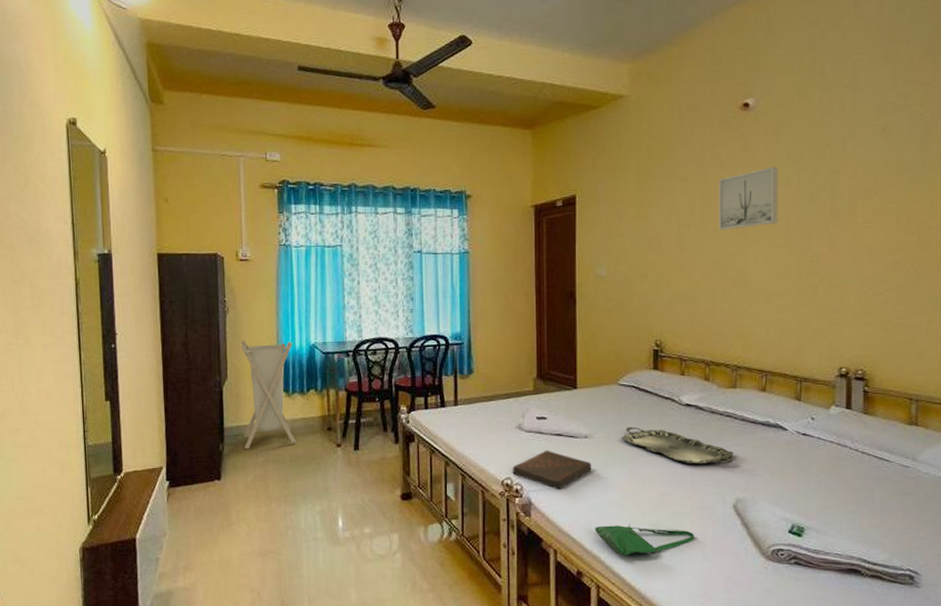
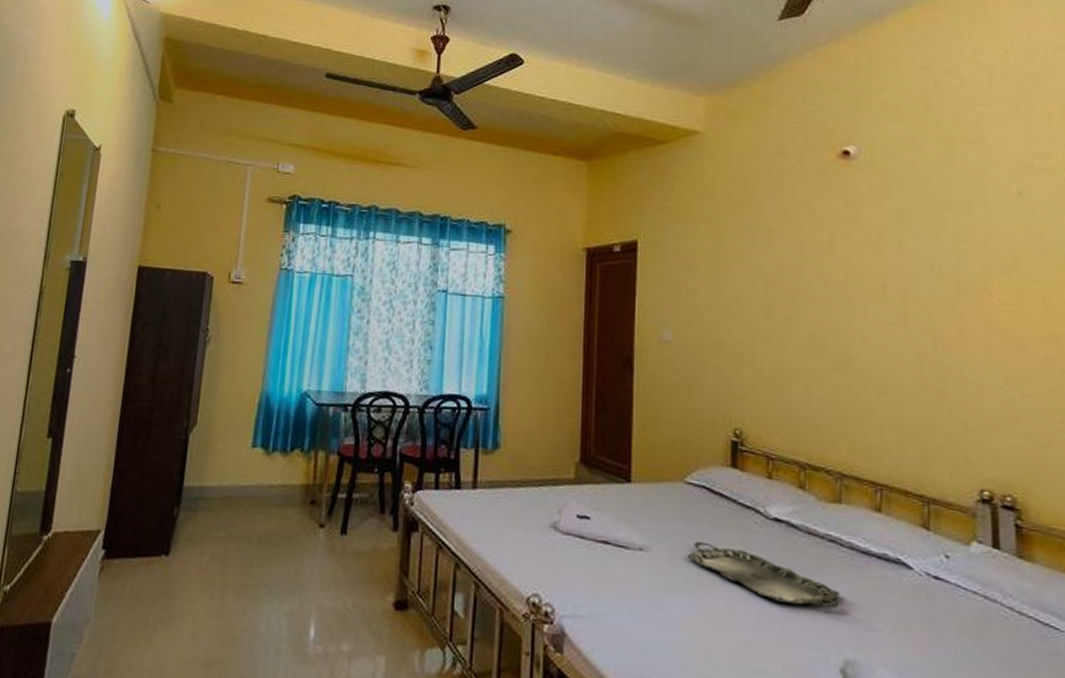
laundry hamper: present [240,340,296,449] -> none [205,378,280,519]
book: present [512,450,592,490] -> none [541,561,647,620]
wall art: present [719,166,778,230] -> none [814,226,890,298]

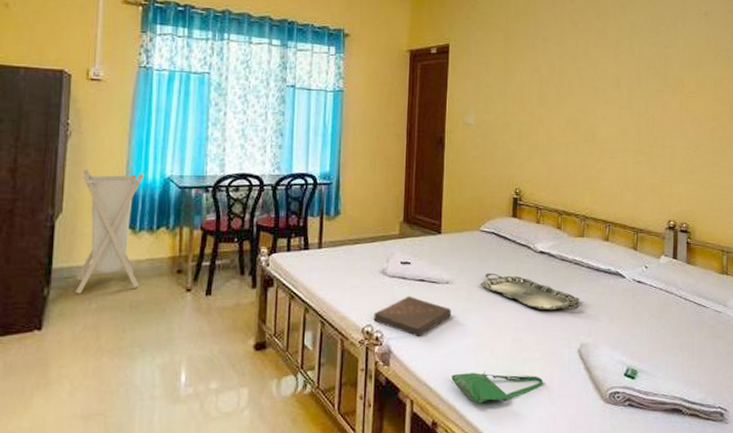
laundry hamper: none [205,378,280,519] -> present [75,169,144,294]
book: none [541,561,647,620] -> present [373,296,451,337]

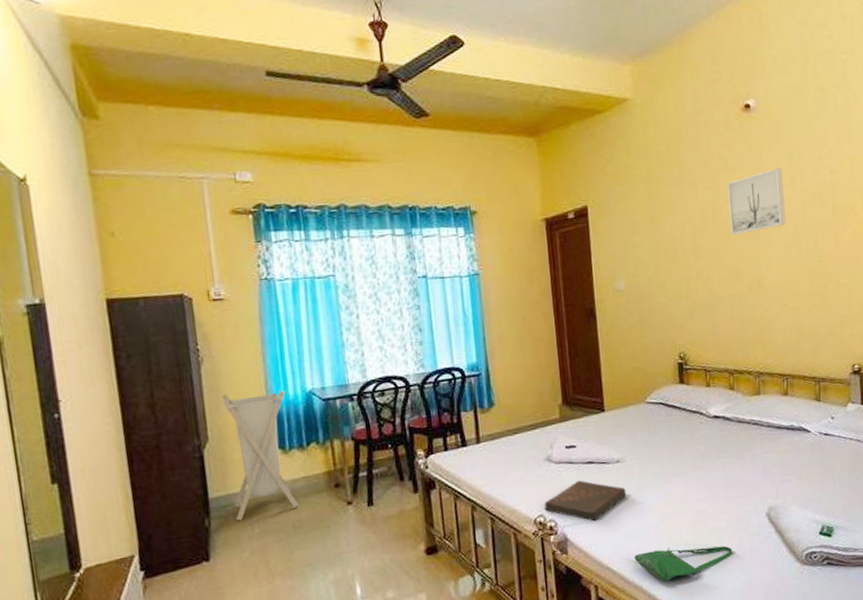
serving tray: present [480,273,580,310] -> none [653,445,764,477]
wall art: none [574,36,624,89] -> present [727,167,786,235]

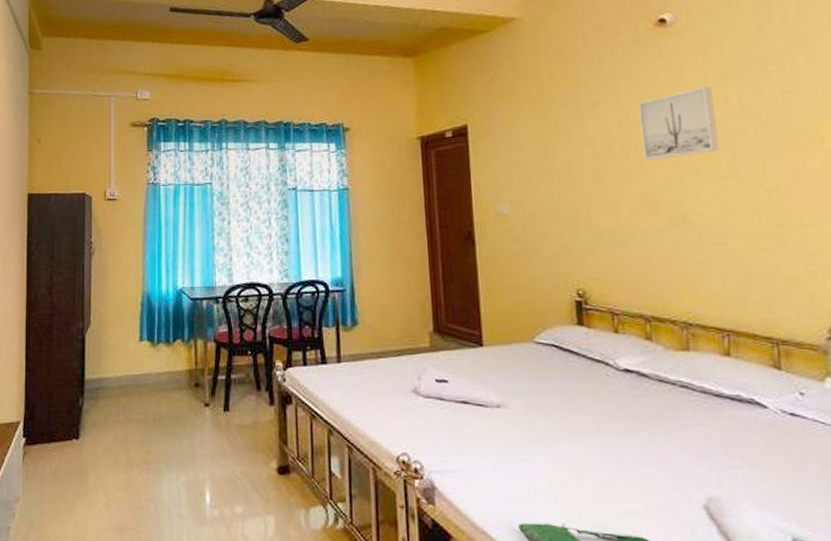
laundry hamper: present [221,390,299,521] -> none [105,284,160,405]
book: present [544,480,626,522] -> none [409,420,509,473]

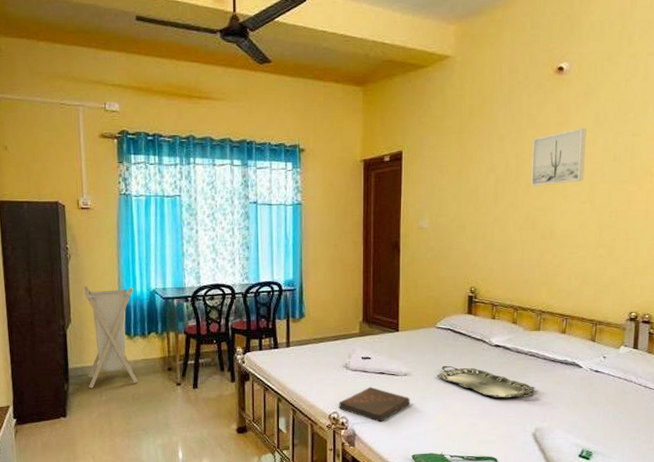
laundry hamper: none [105,284,160,405] -> present [83,286,138,389]
book: none [409,420,509,473] -> present [339,387,410,423]
serving tray: none [543,395,697,449] -> present [437,365,535,398]

